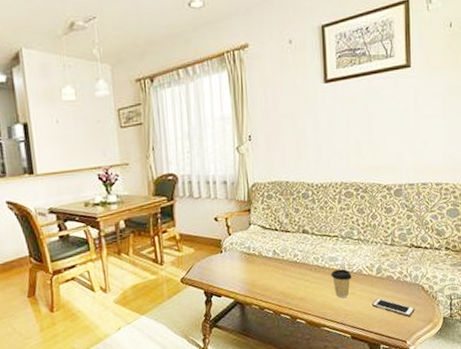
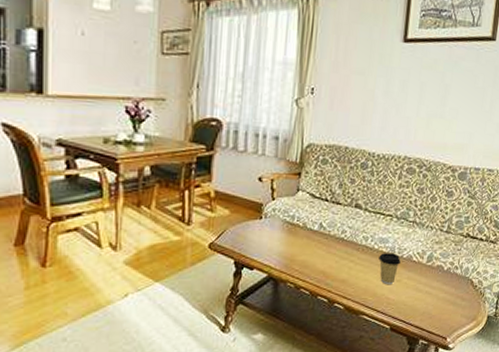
cell phone: present [372,298,415,317] -> none [417,288,461,312]

